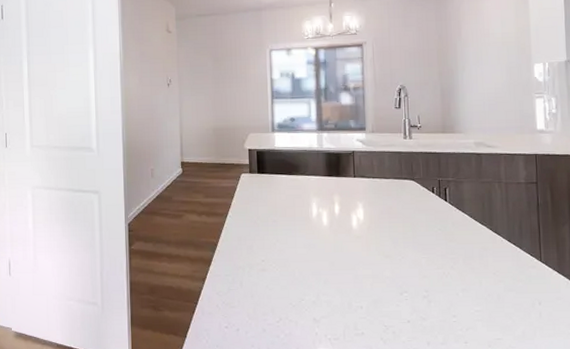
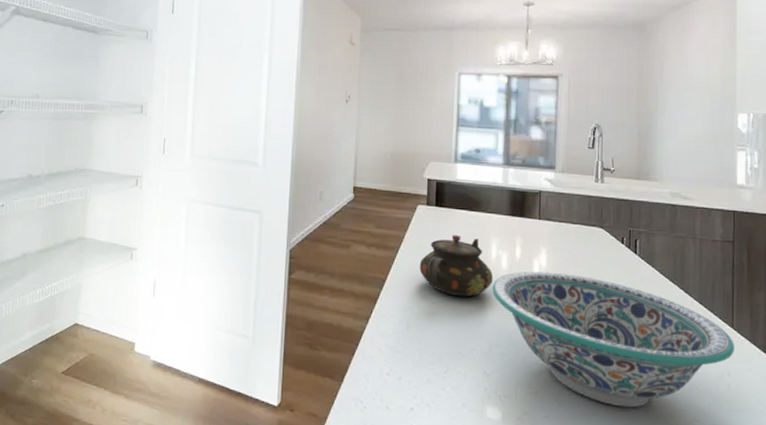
teapot: none [247,197,316,254] -> present [419,234,493,297]
decorative bowl: none [315,224,544,341] -> present [492,271,734,408]

